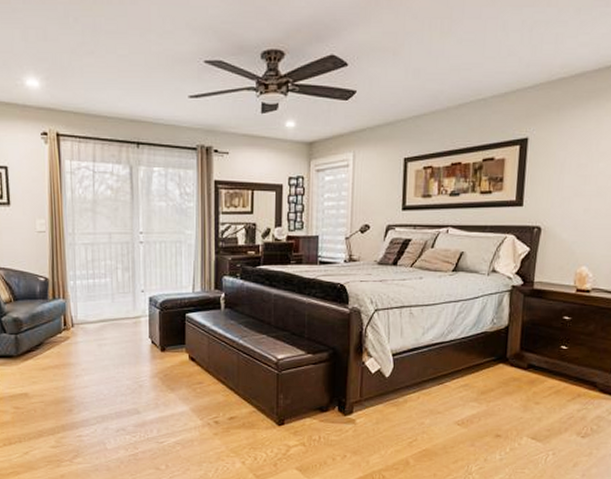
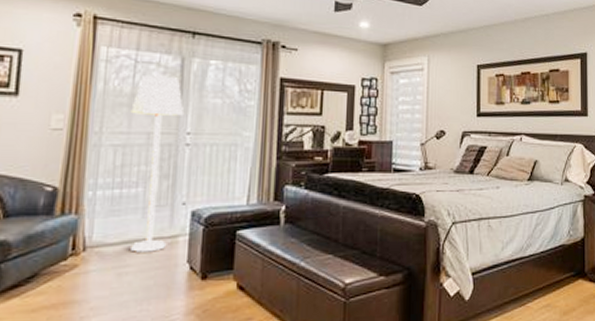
lamp: none [94,183,135,329] -> present [130,75,183,252]

